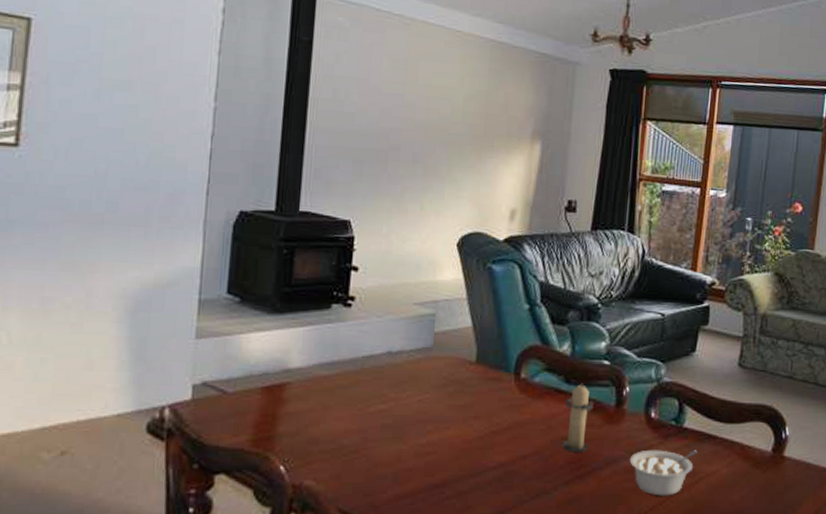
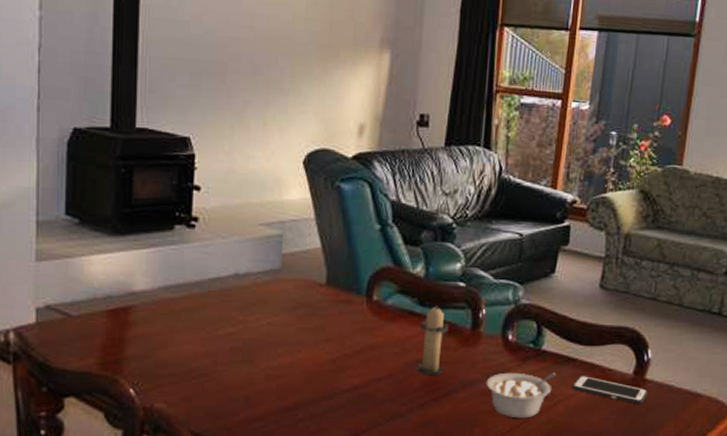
cell phone: none [713,453,787,482] -> present [572,376,649,405]

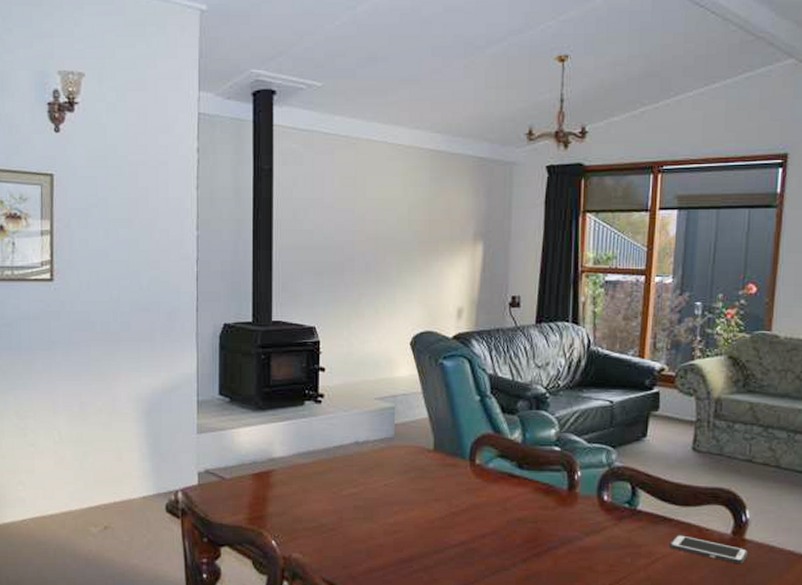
candle: present [415,305,449,375] -> none [517,468,547,533]
legume: present [486,372,556,419] -> none [584,531,653,575]

